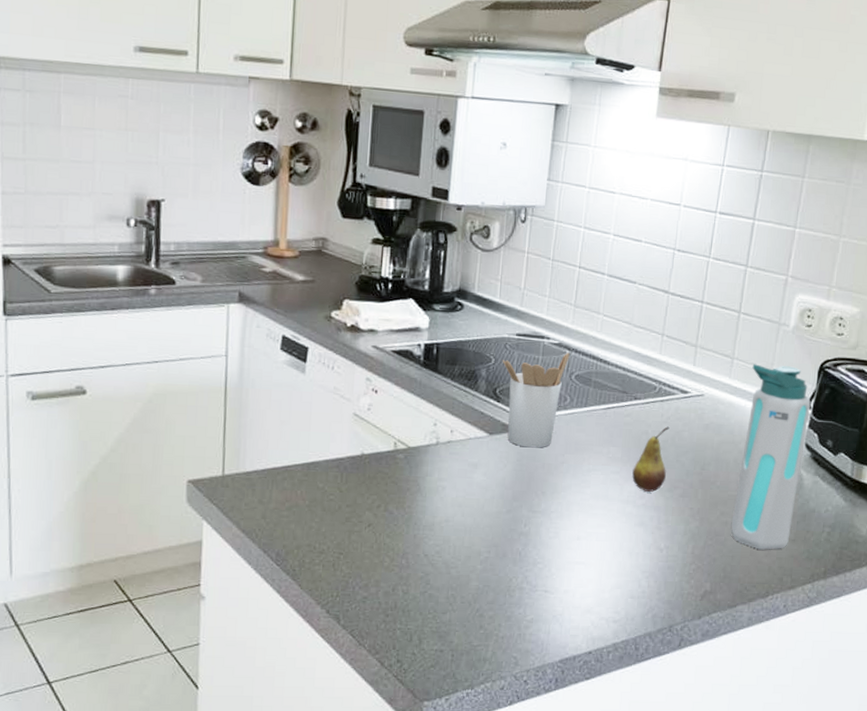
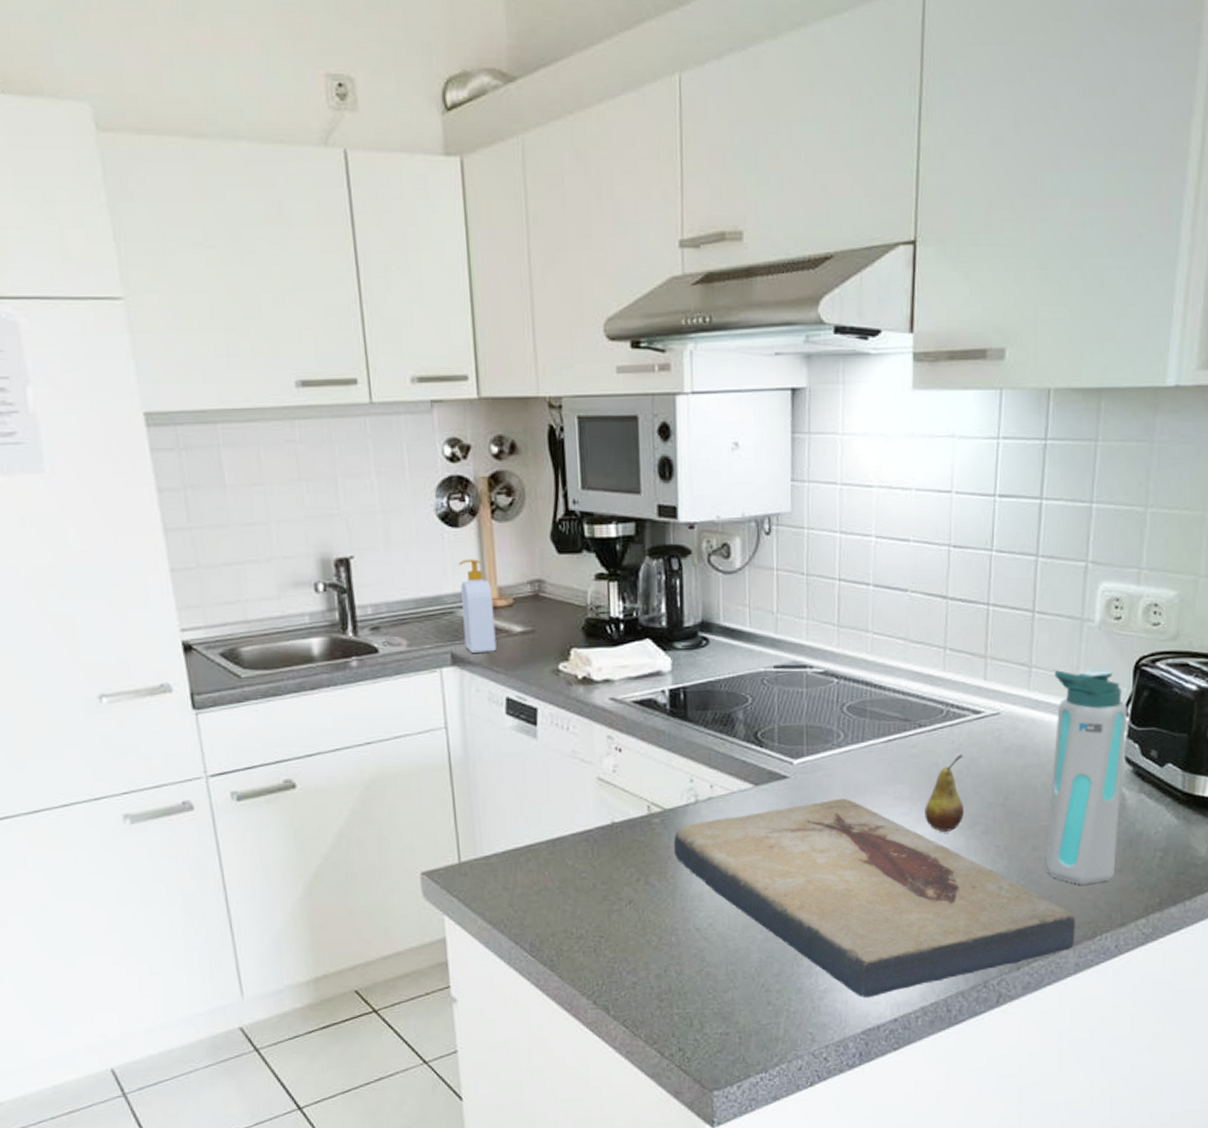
soap bottle: none [252,213,282,295] -> present [458,559,497,653]
fish fossil: none [412,453,752,630] -> present [673,798,1075,998]
utensil holder: present [502,352,570,448] -> none [760,680,838,796]

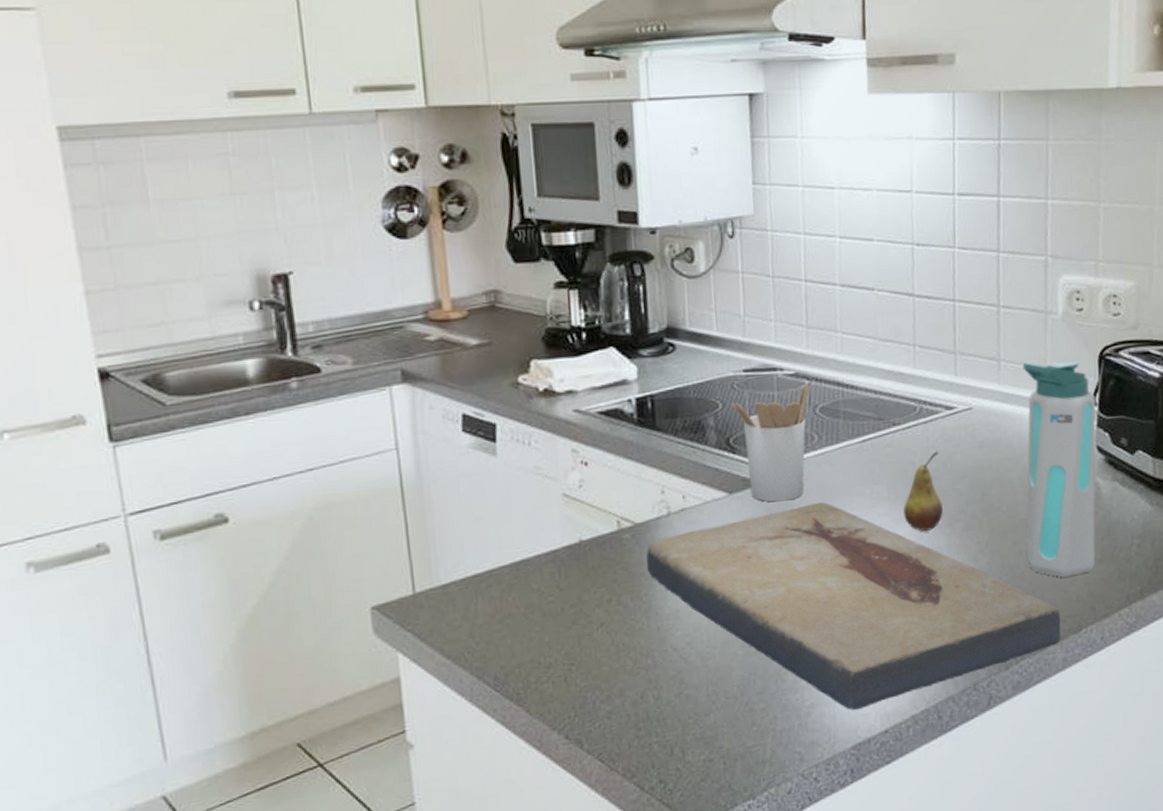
soap bottle: present [458,559,497,653] -> none [407,271,451,369]
utensil holder: none [760,680,838,796] -> present [731,382,810,502]

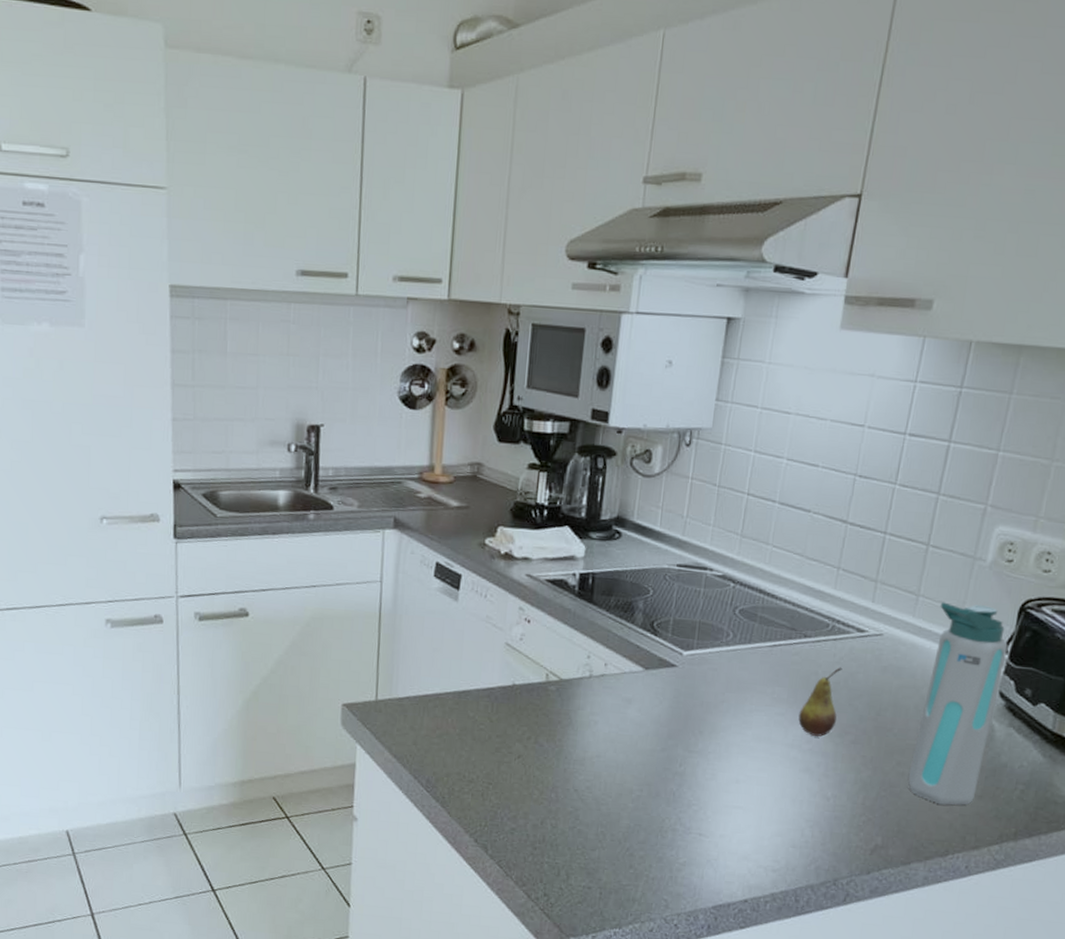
fish fossil: present [646,502,1061,710] -> none [564,691,930,877]
utensil holder: present [731,382,810,502] -> none [661,585,734,686]

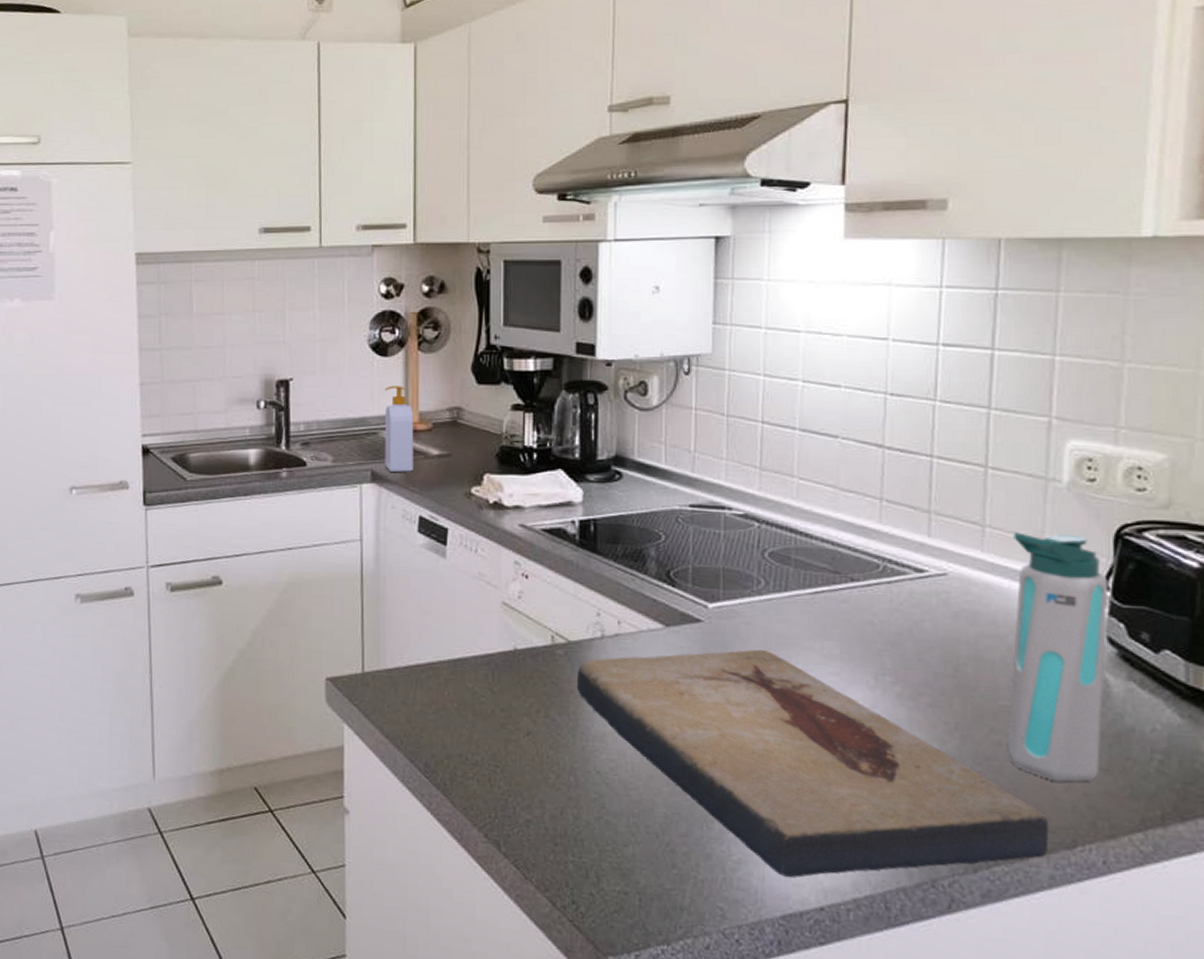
soap bottle: none [407,438,437,521] -> present [384,385,414,472]
fish fossil: none [564,691,930,877] -> present [576,649,1049,878]
fruit: present [798,667,842,737] -> none [857,615,905,700]

